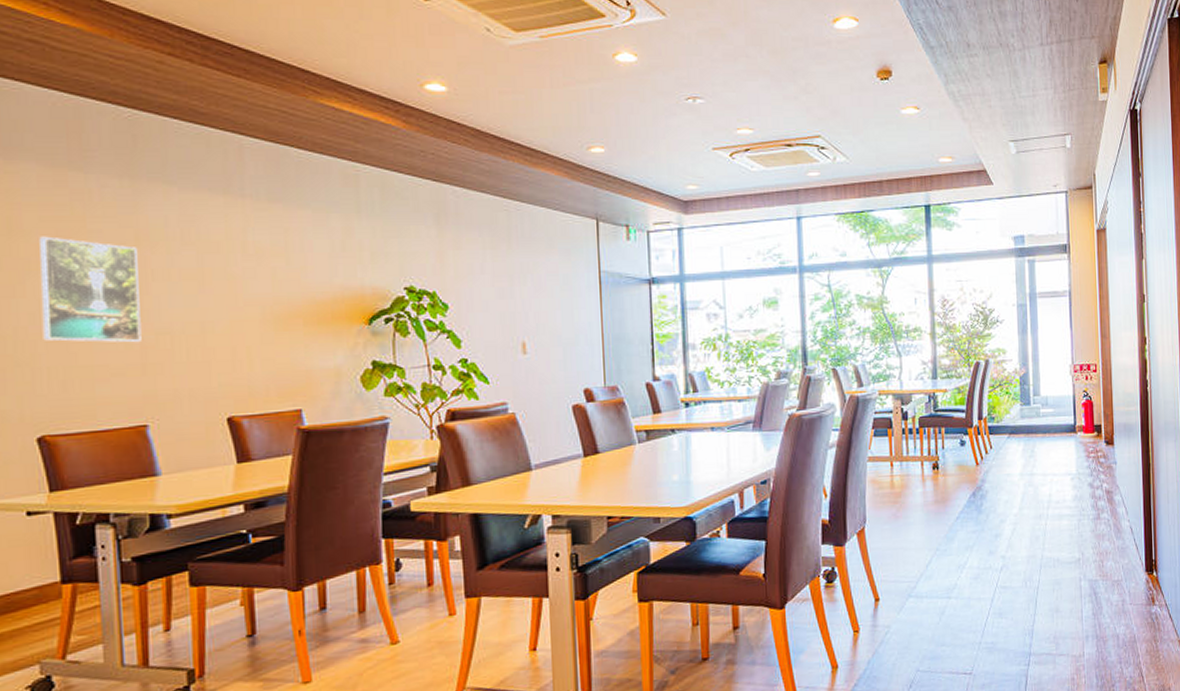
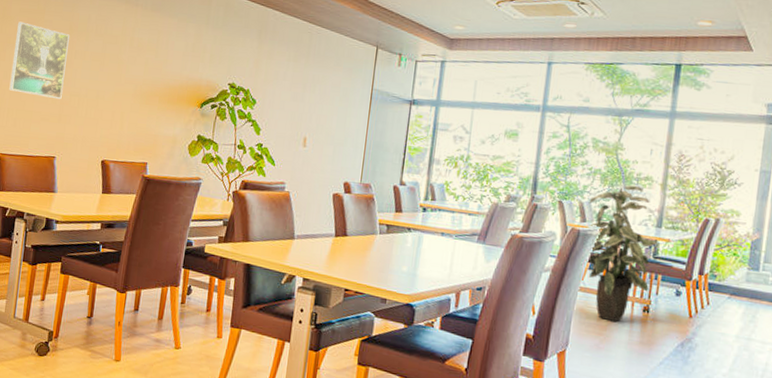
indoor plant: none [862,340,936,487] -> present [586,185,658,322]

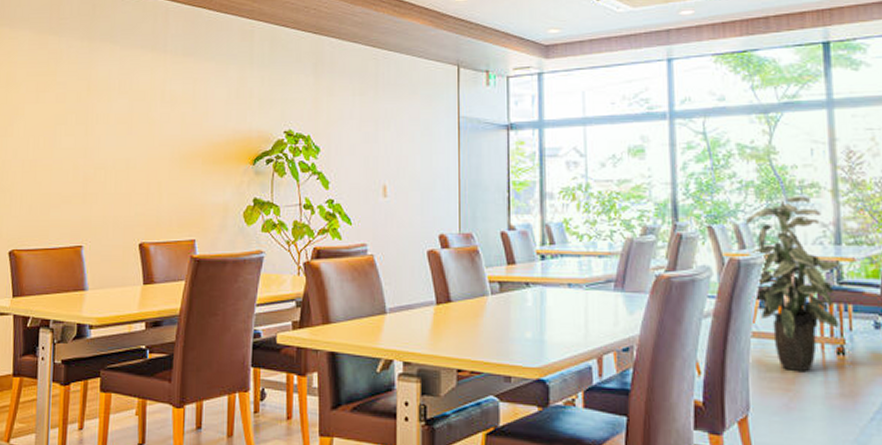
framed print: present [9,21,70,100] -> none [20,88,88,176]

